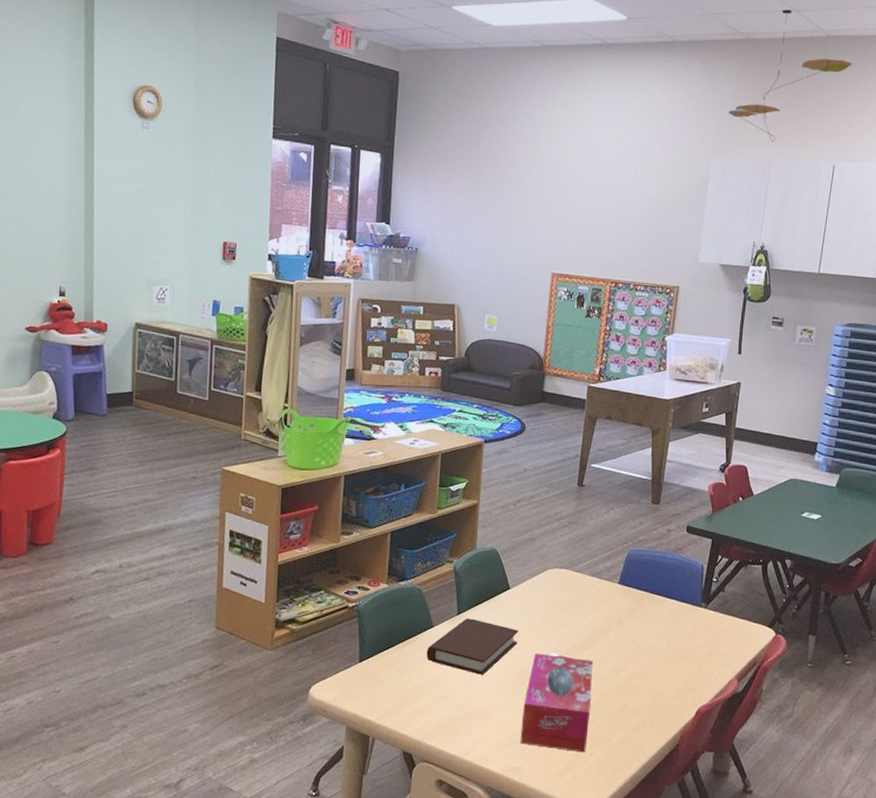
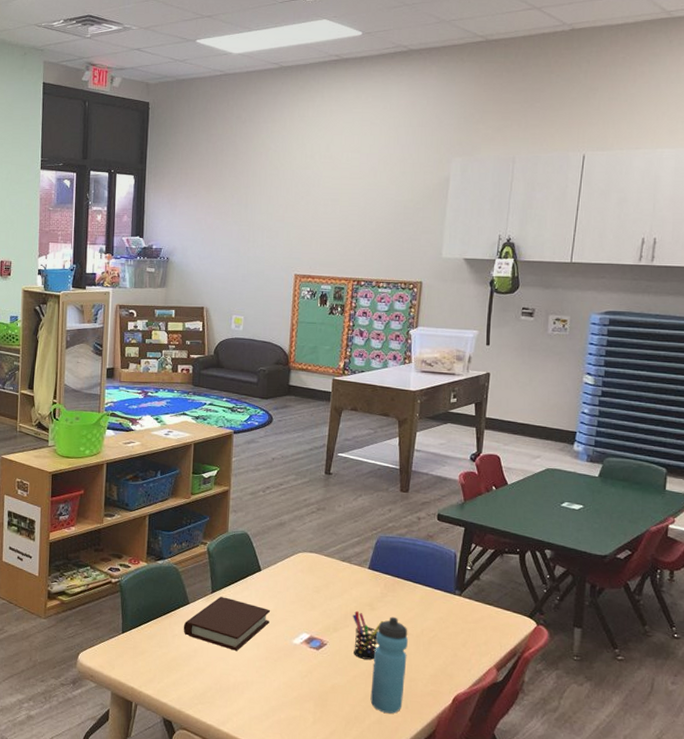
tissue box: present [520,653,593,753] -> none [274,633,345,732]
pen holder: none [602,627,631,677] -> present [353,610,383,660]
water bottle: none [617,632,655,730] -> present [370,616,408,714]
ceiling mobile: present [728,9,852,142] -> none [468,8,600,137]

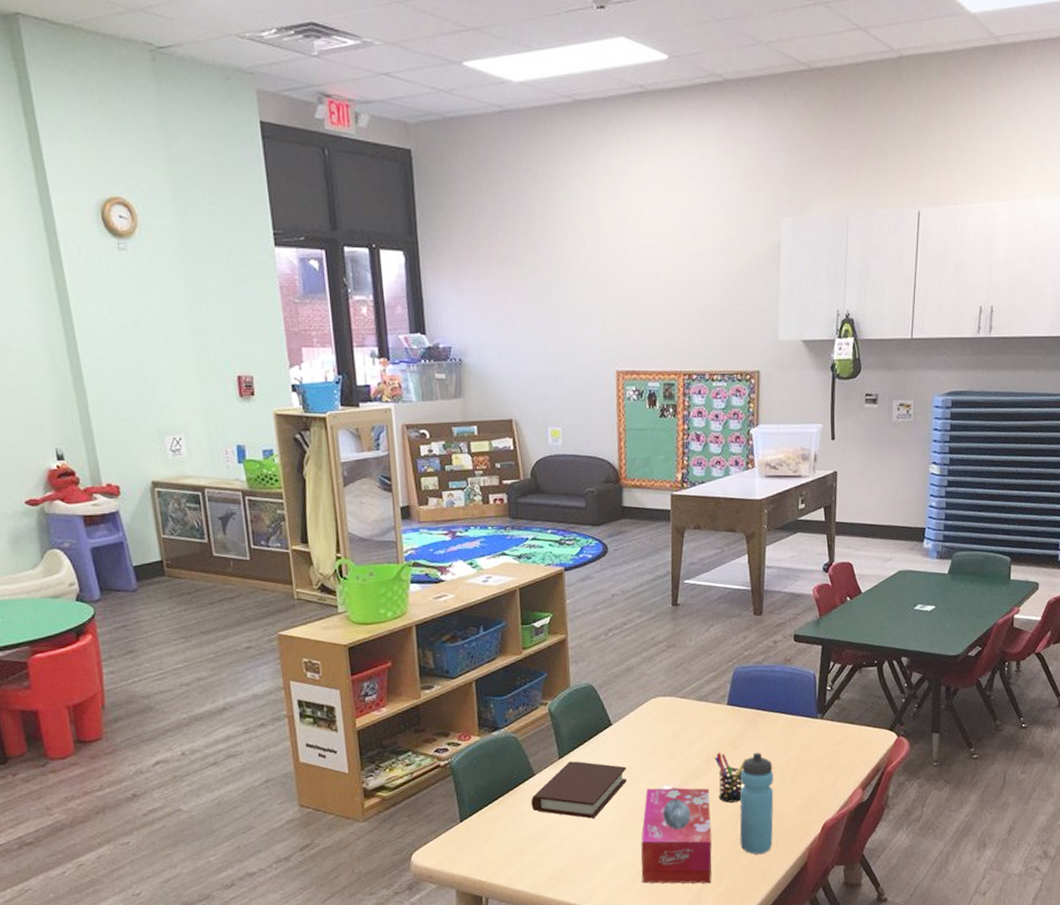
tissue box: none [274,633,345,732] -> present [641,788,712,884]

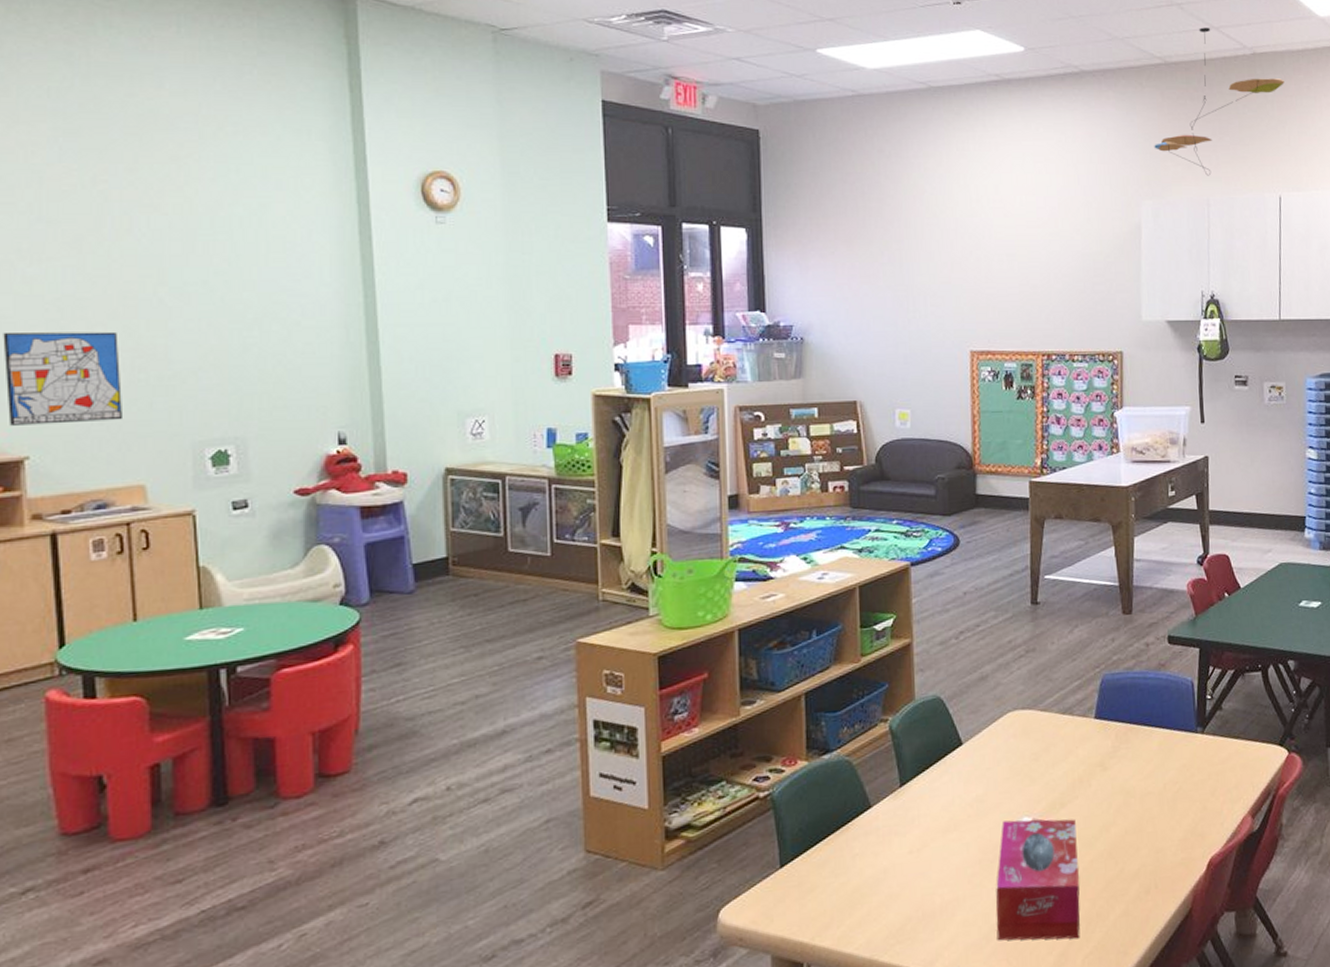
book: present [531,761,627,819] -> none [866,788,980,860]
pen holder: present [715,752,746,803] -> none [1082,774,1118,837]
water bottle: present [739,752,774,855] -> none [1111,774,1151,901]
ceiling mobile: none [796,28,930,191] -> present [1154,27,1284,176]

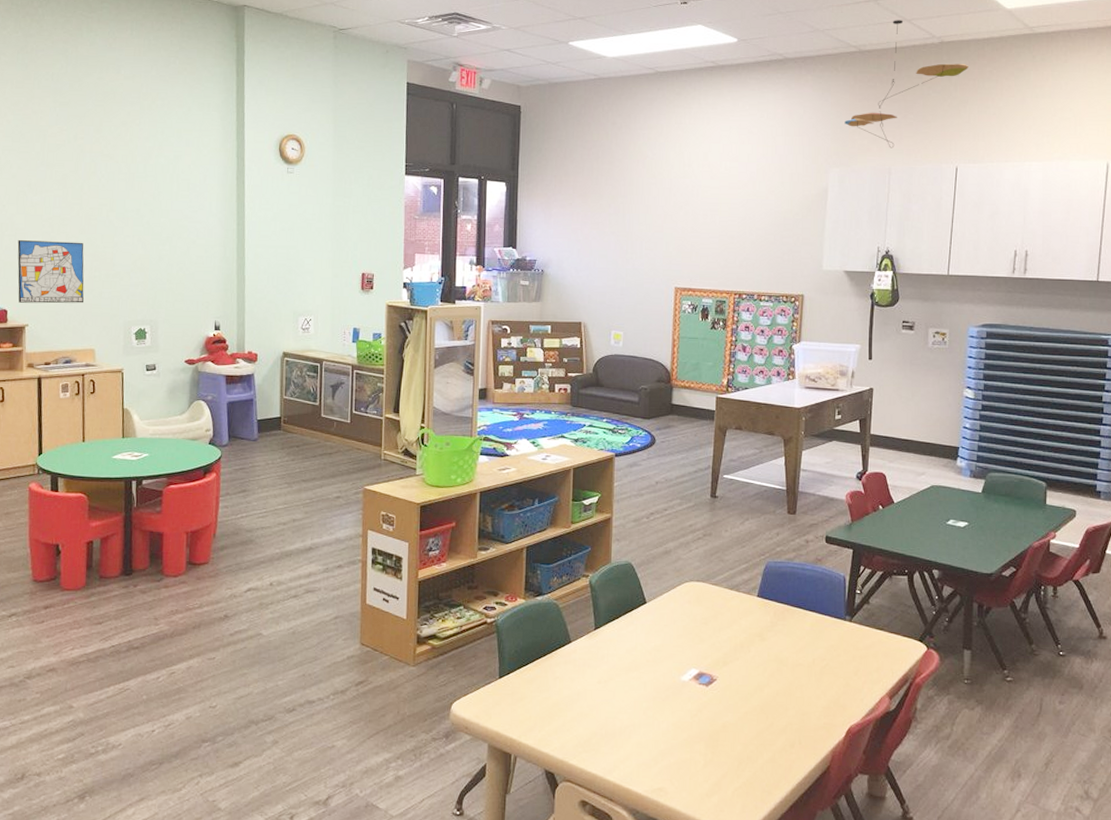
tissue box: present [996,819,1080,941] -> none [663,669,735,774]

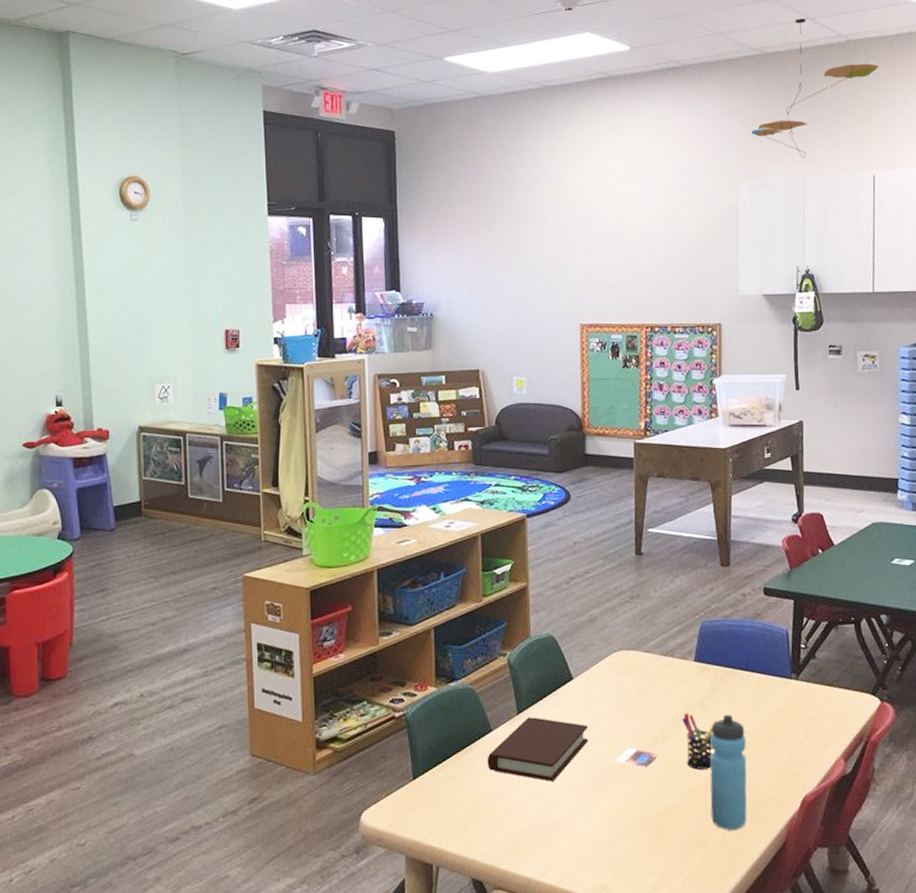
book: none [565,633,658,692] -> present [487,717,589,781]
pen holder: none [743,642,773,694] -> present [682,712,716,770]
water bottle: none [763,646,799,751] -> present [710,714,747,830]

